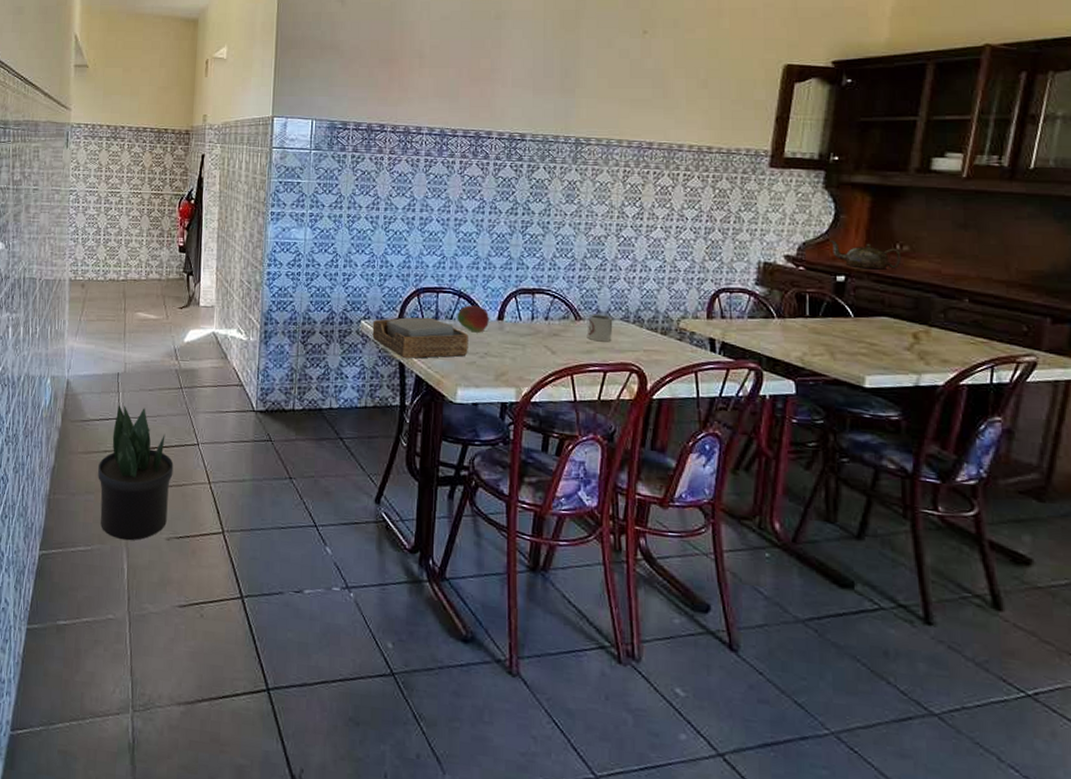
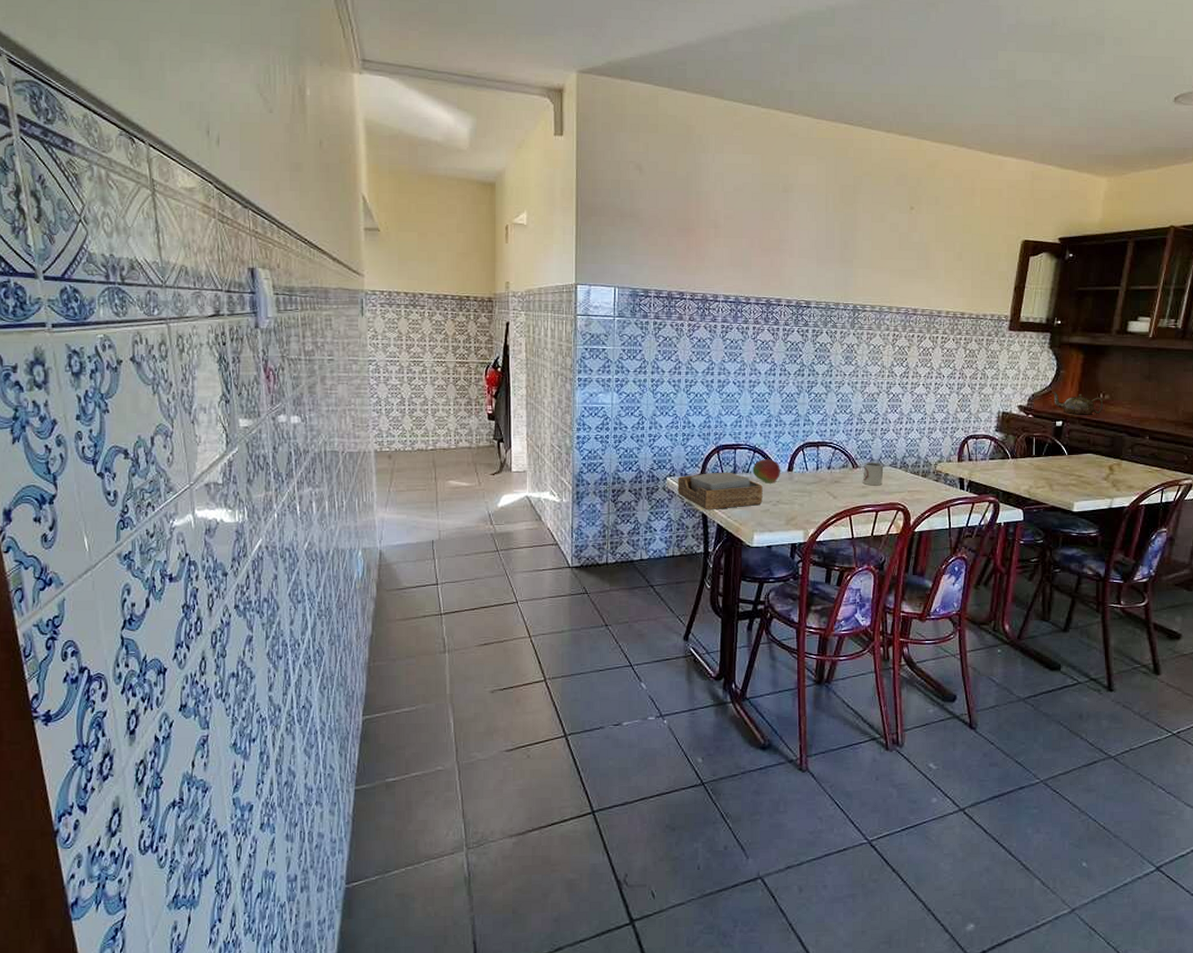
planter: present [98,405,174,541] -> none [418,571,494,697]

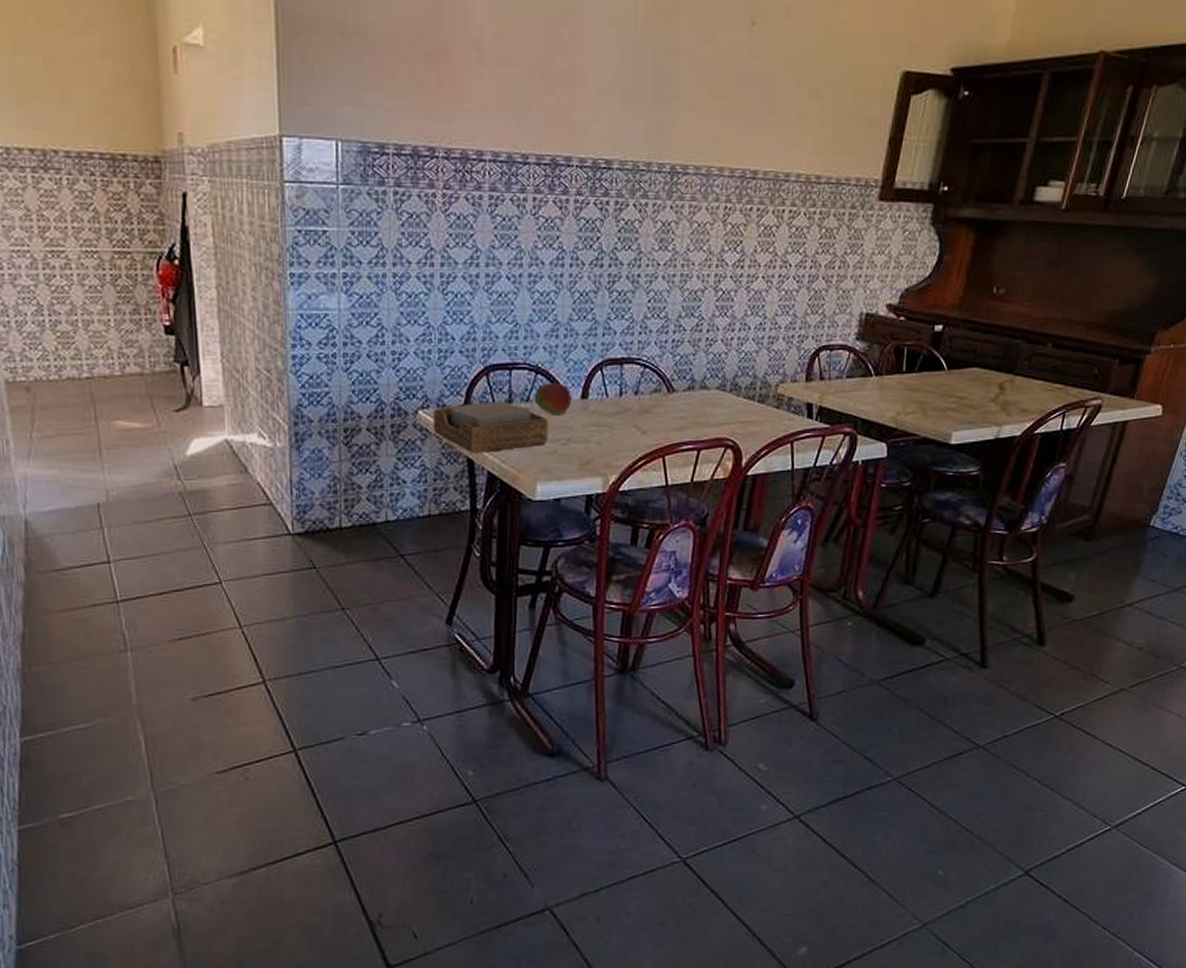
cup: present [862,463,884,486] -> none [680,385,709,416]
teapot: present [1052,391,1104,415] -> none [931,284,997,316]

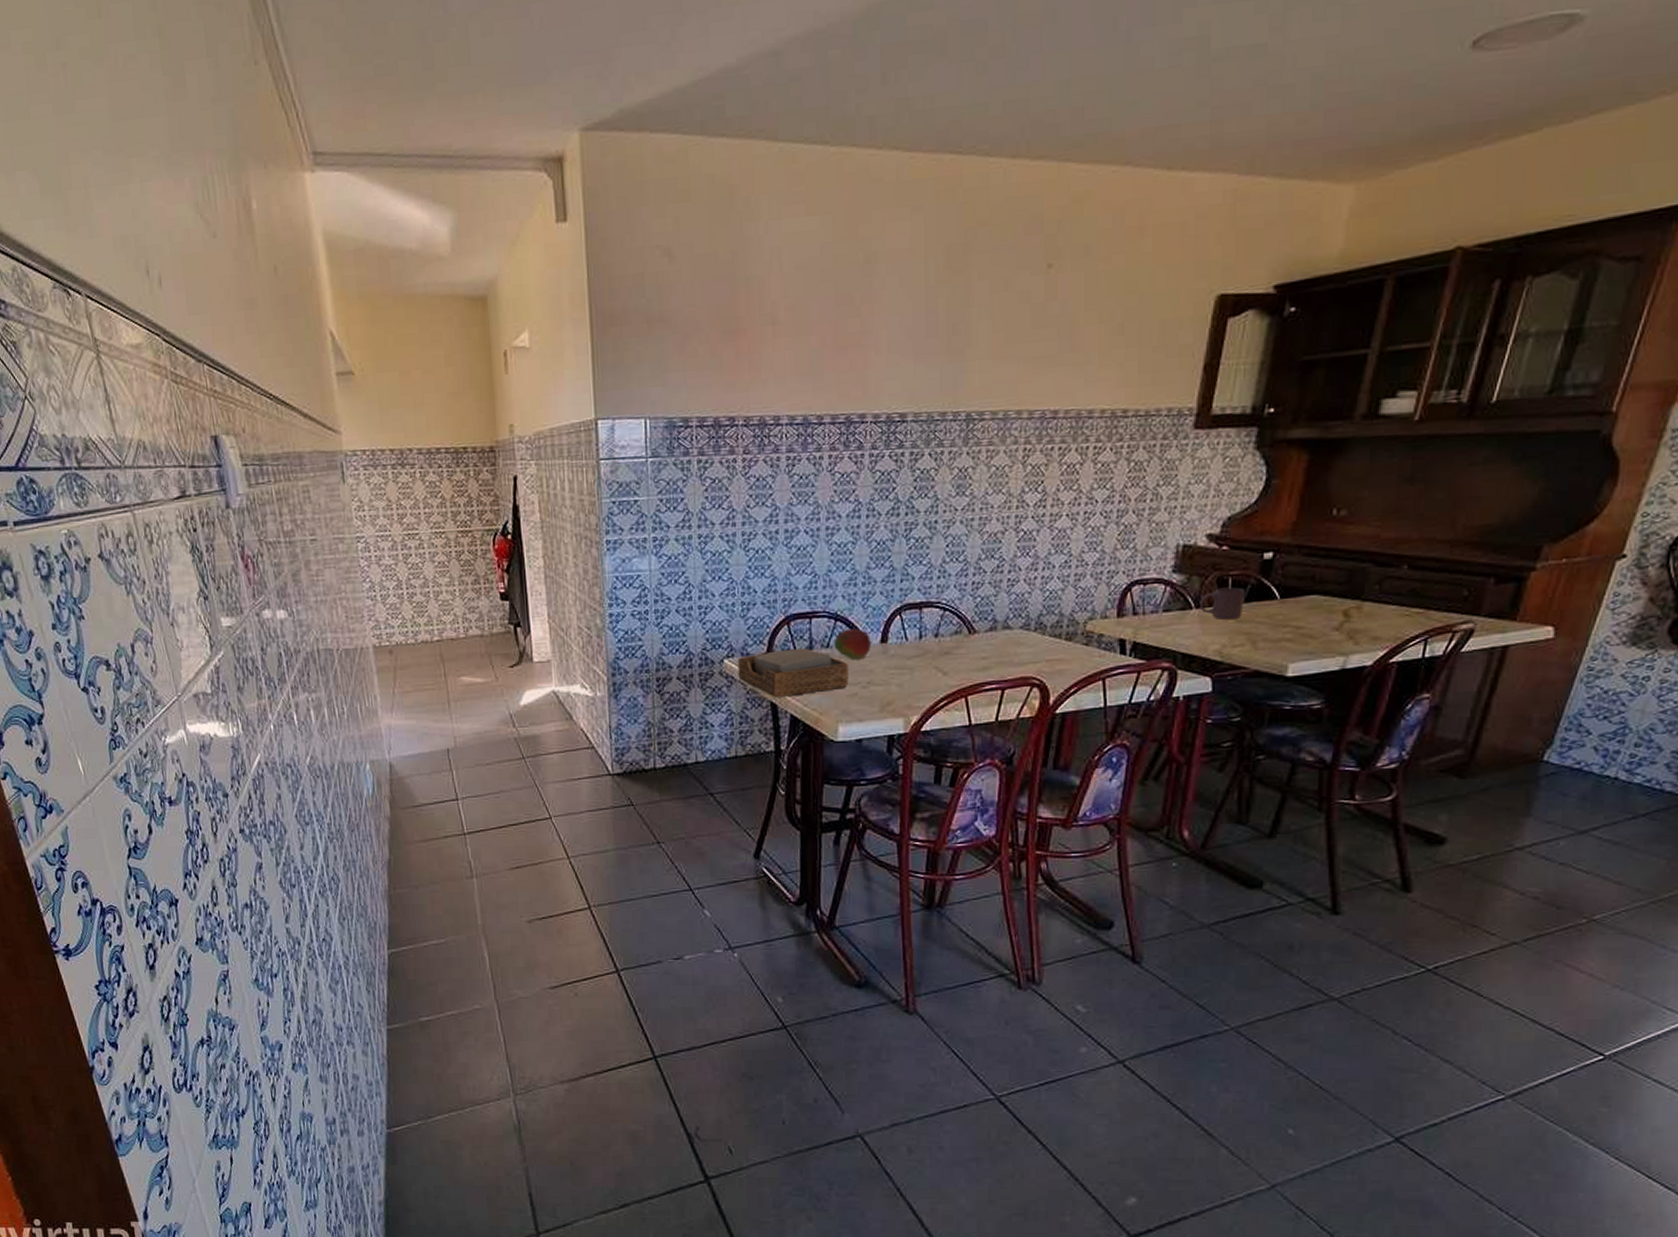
cup: none [878,357,919,389] -> present [1199,587,1246,621]

